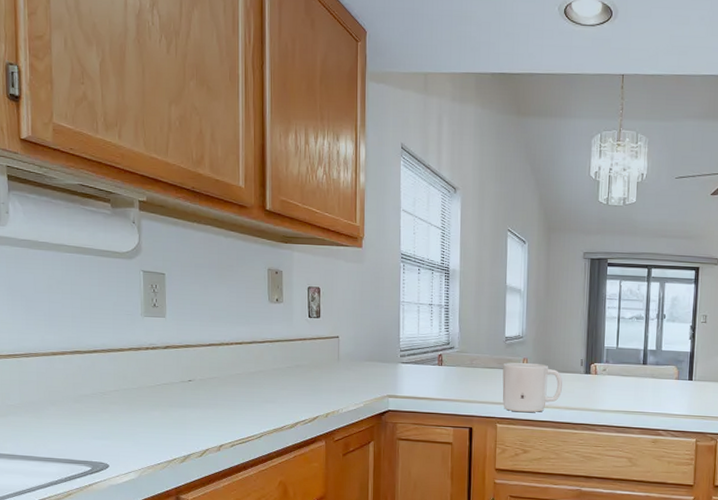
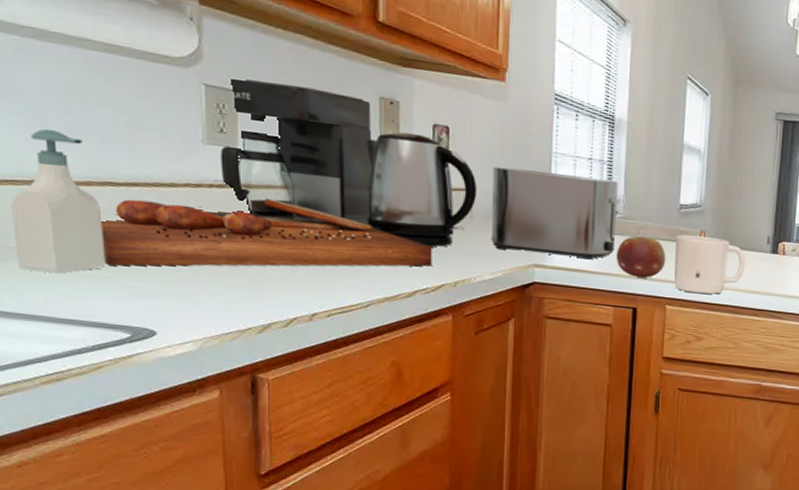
soap bottle: none [13,314,75,423] -> present [11,128,106,274]
cutting board: none [70,355,309,415] -> present [99,198,432,267]
coffee maker: none [137,264,263,373] -> present [197,79,372,226]
kettle: none [258,295,343,386] -> present [366,132,478,247]
toaster: none [353,317,457,389] -> present [491,166,621,260]
fruit: none [454,366,496,401] -> present [616,236,666,278]

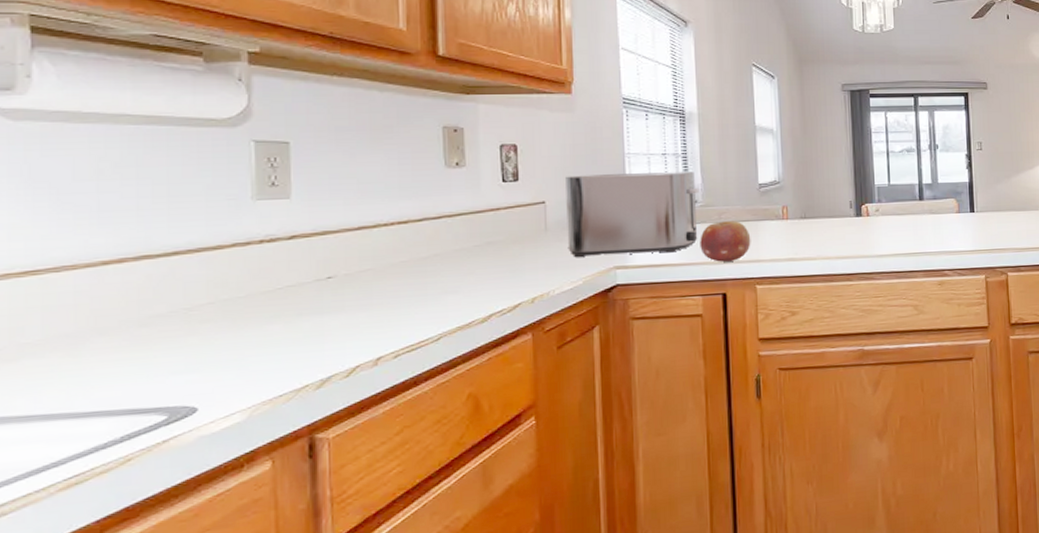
soap bottle: present [11,128,106,274] -> none [31,210,140,366]
cutting board: present [99,198,432,267] -> none [133,244,507,344]
coffee maker: present [197,79,372,226] -> none [245,128,437,273]
kettle: present [366,132,478,247] -> none [430,156,551,267]
mug: present [673,234,746,294] -> none [759,210,832,269]

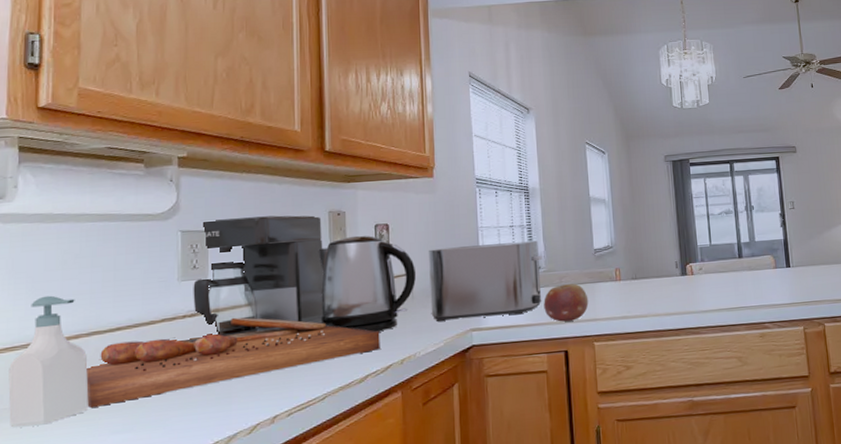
soap bottle: none [31,210,140,366] -> present [8,295,89,428]
cutting board: none [133,244,507,344] -> present [85,317,380,408]
coffee maker: none [245,128,437,273] -> present [171,215,324,344]
kettle: none [430,156,551,267] -> present [318,235,417,332]

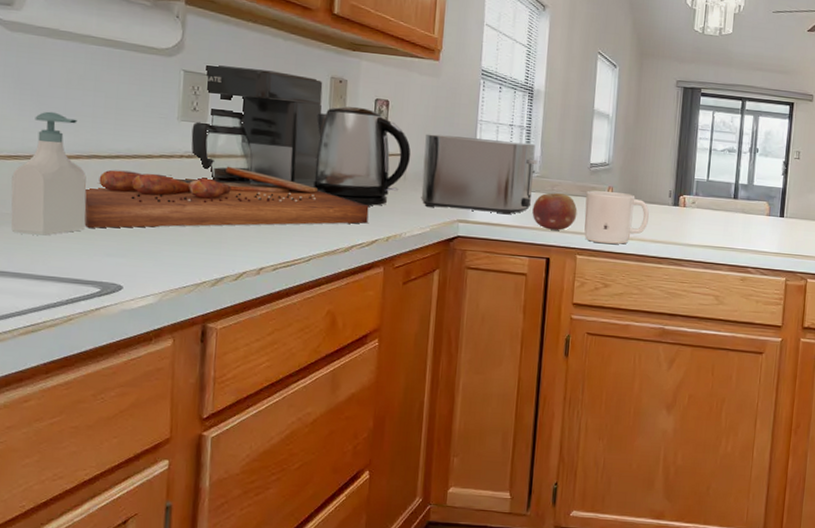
mug: none [595,272,660,327] -> present [584,190,650,245]

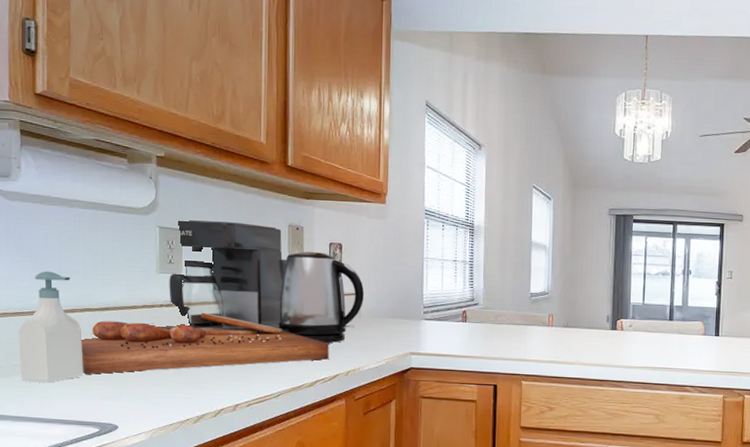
toaster: present [421,134,538,215] -> none [375,273,481,346]
fruit: present [532,193,577,231] -> none [478,323,521,358]
mug: present [584,190,650,245] -> none [527,319,589,370]

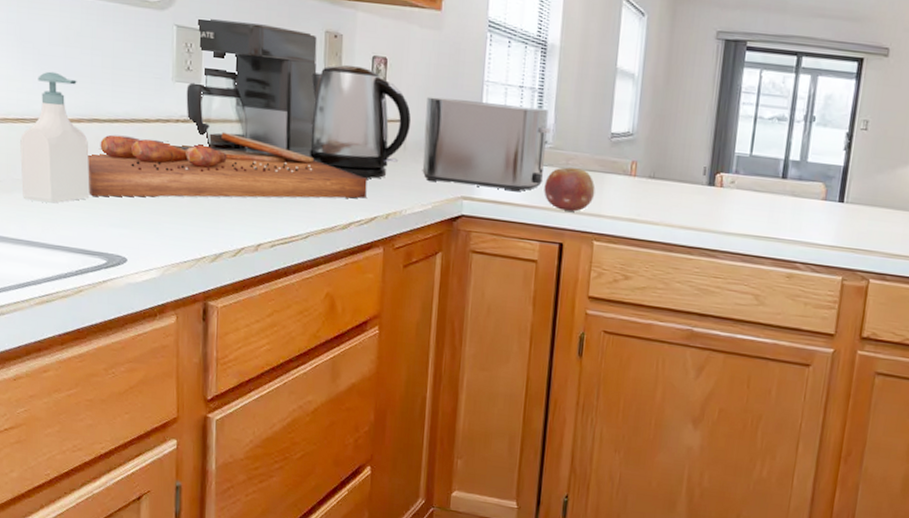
toaster: none [375,273,481,346] -> present [422,96,551,192]
fruit: none [478,323,521,358] -> present [544,167,595,212]

